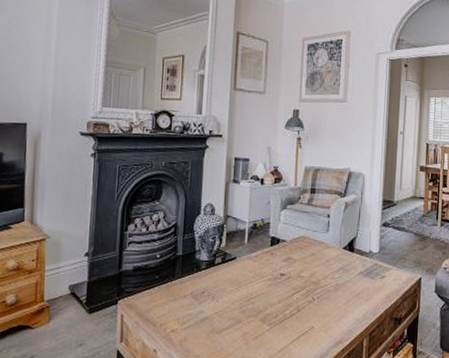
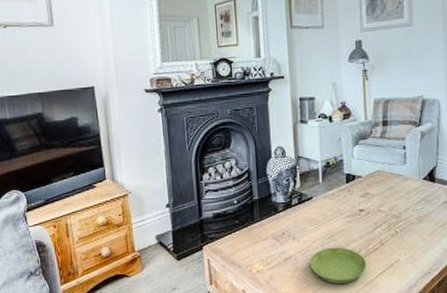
saucer: none [226,310,282,349] -> present [309,247,367,284]

